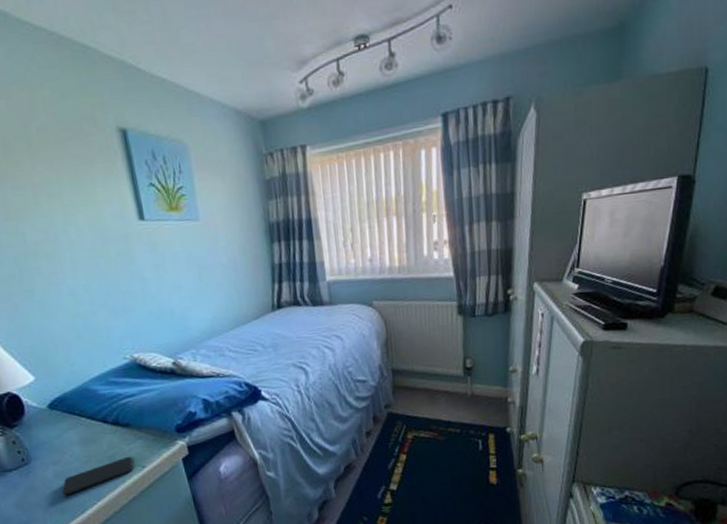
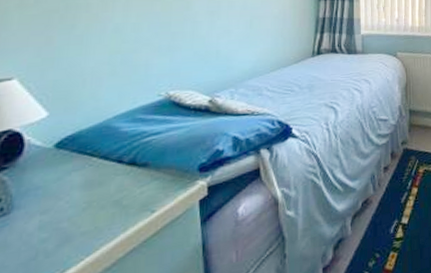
smartphone: present [62,456,133,496] -> none [41,199,141,253]

